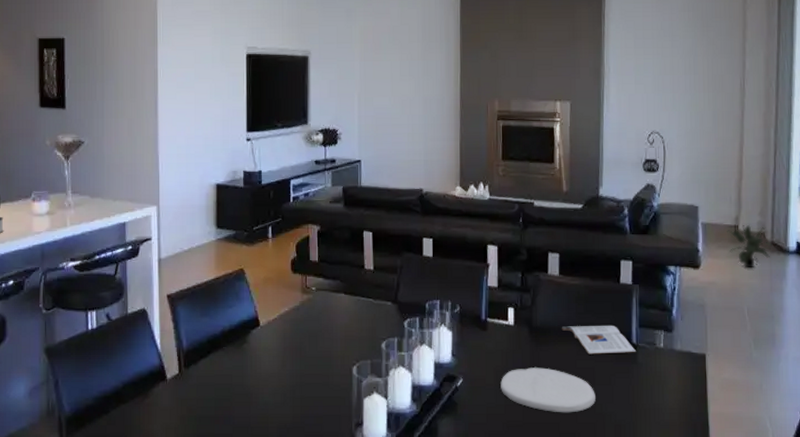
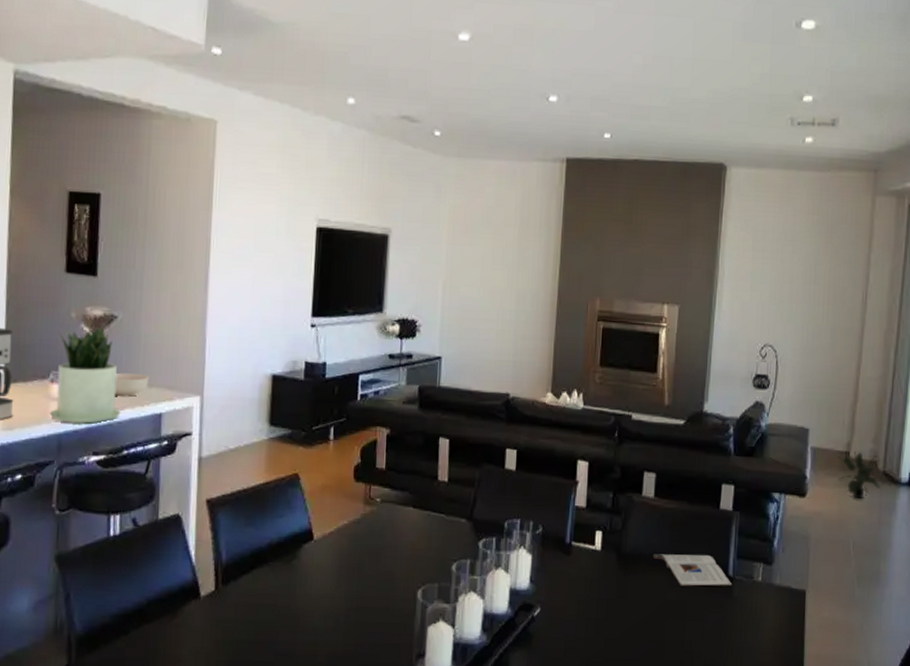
planter: none [33,150,91,235] -> present [49,325,121,424]
bowl: none [85,189,114,211] -> present [114,372,150,398]
plate: present [500,367,596,413] -> none [582,598,685,650]

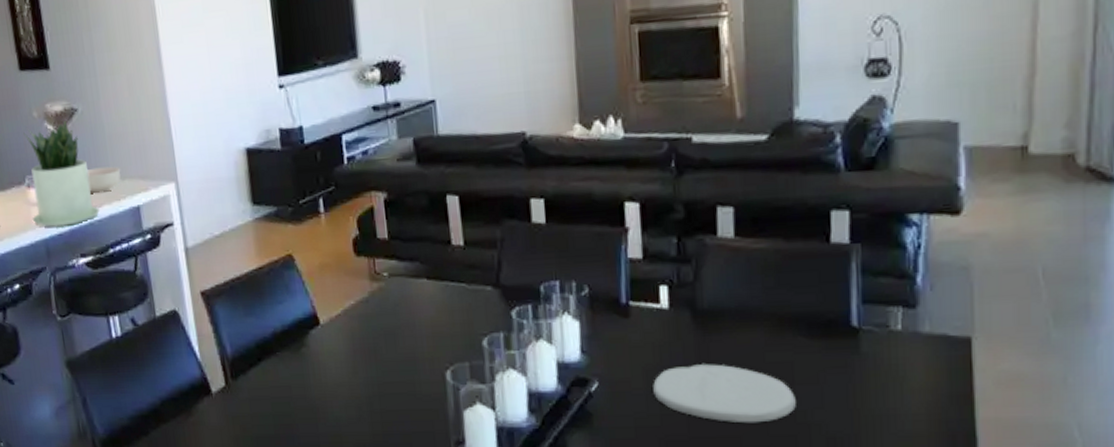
plate: none [582,598,685,650] -> present [653,364,796,424]
magazine: present [652,554,733,587] -> none [740,302,859,344]
potted plant: present [837,452,884,499] -> none [1008,144,1087,210]

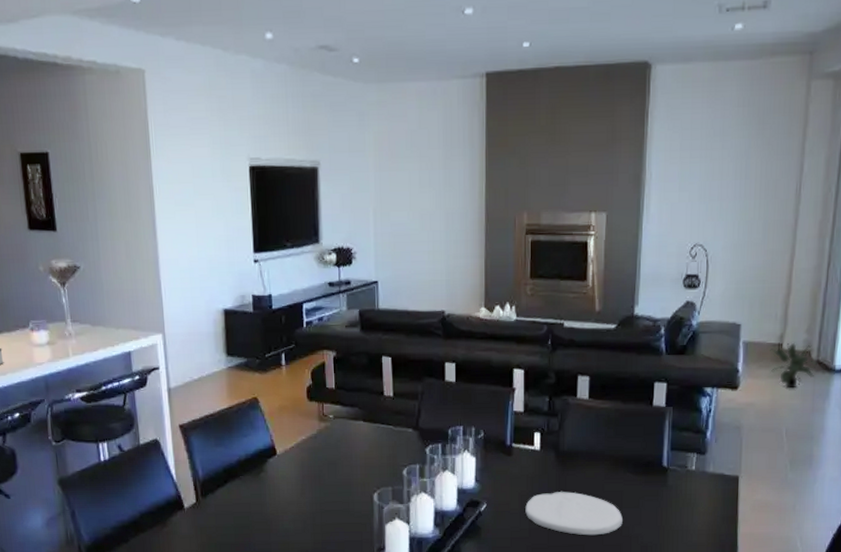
planter: present [23,121,100,227] -> none [30,276,95,366]
bowl: present [86,166,121,194] -> none [85,317,116,340]
potted plant: none [1008,144,1087,210] -> present [770,343,817,389]

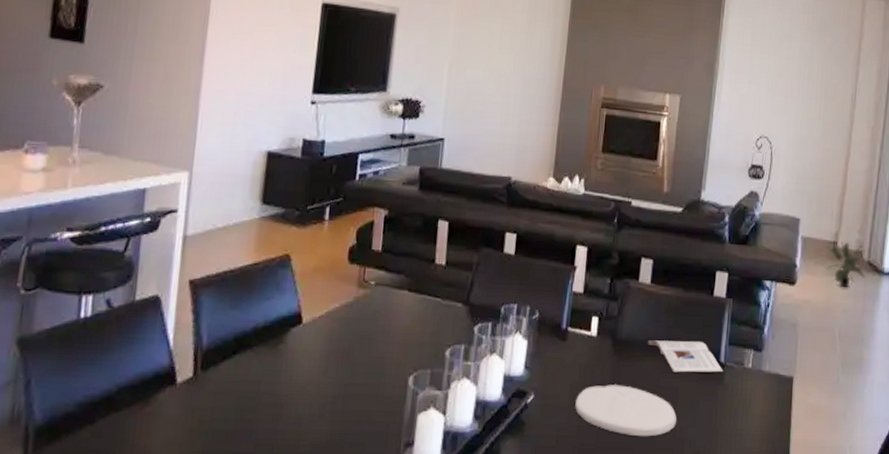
magazine: none [589,448,667,478] -> present [647,340,724,373]

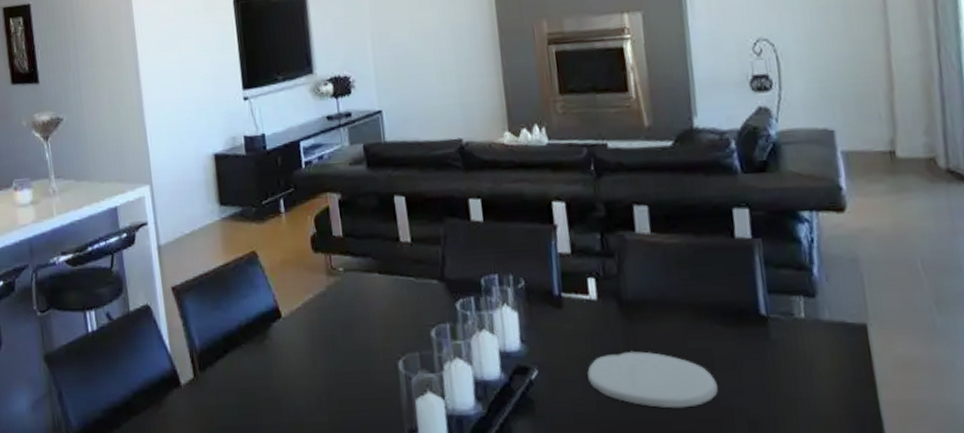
magazine: present [647,340,724,373] -> none [661,292,768,332]
potted plant: present [826,242,868,288] -> none [879,149,948,207]

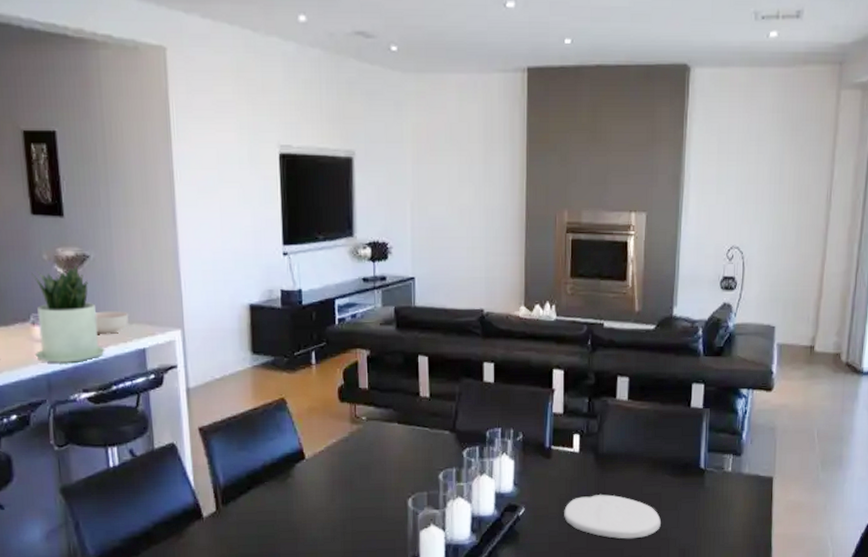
planter: none [13,129,80,227] -> present [31,266,105,363]
bowl: none [69,170,101,196] -> present [94,311,129,335]

